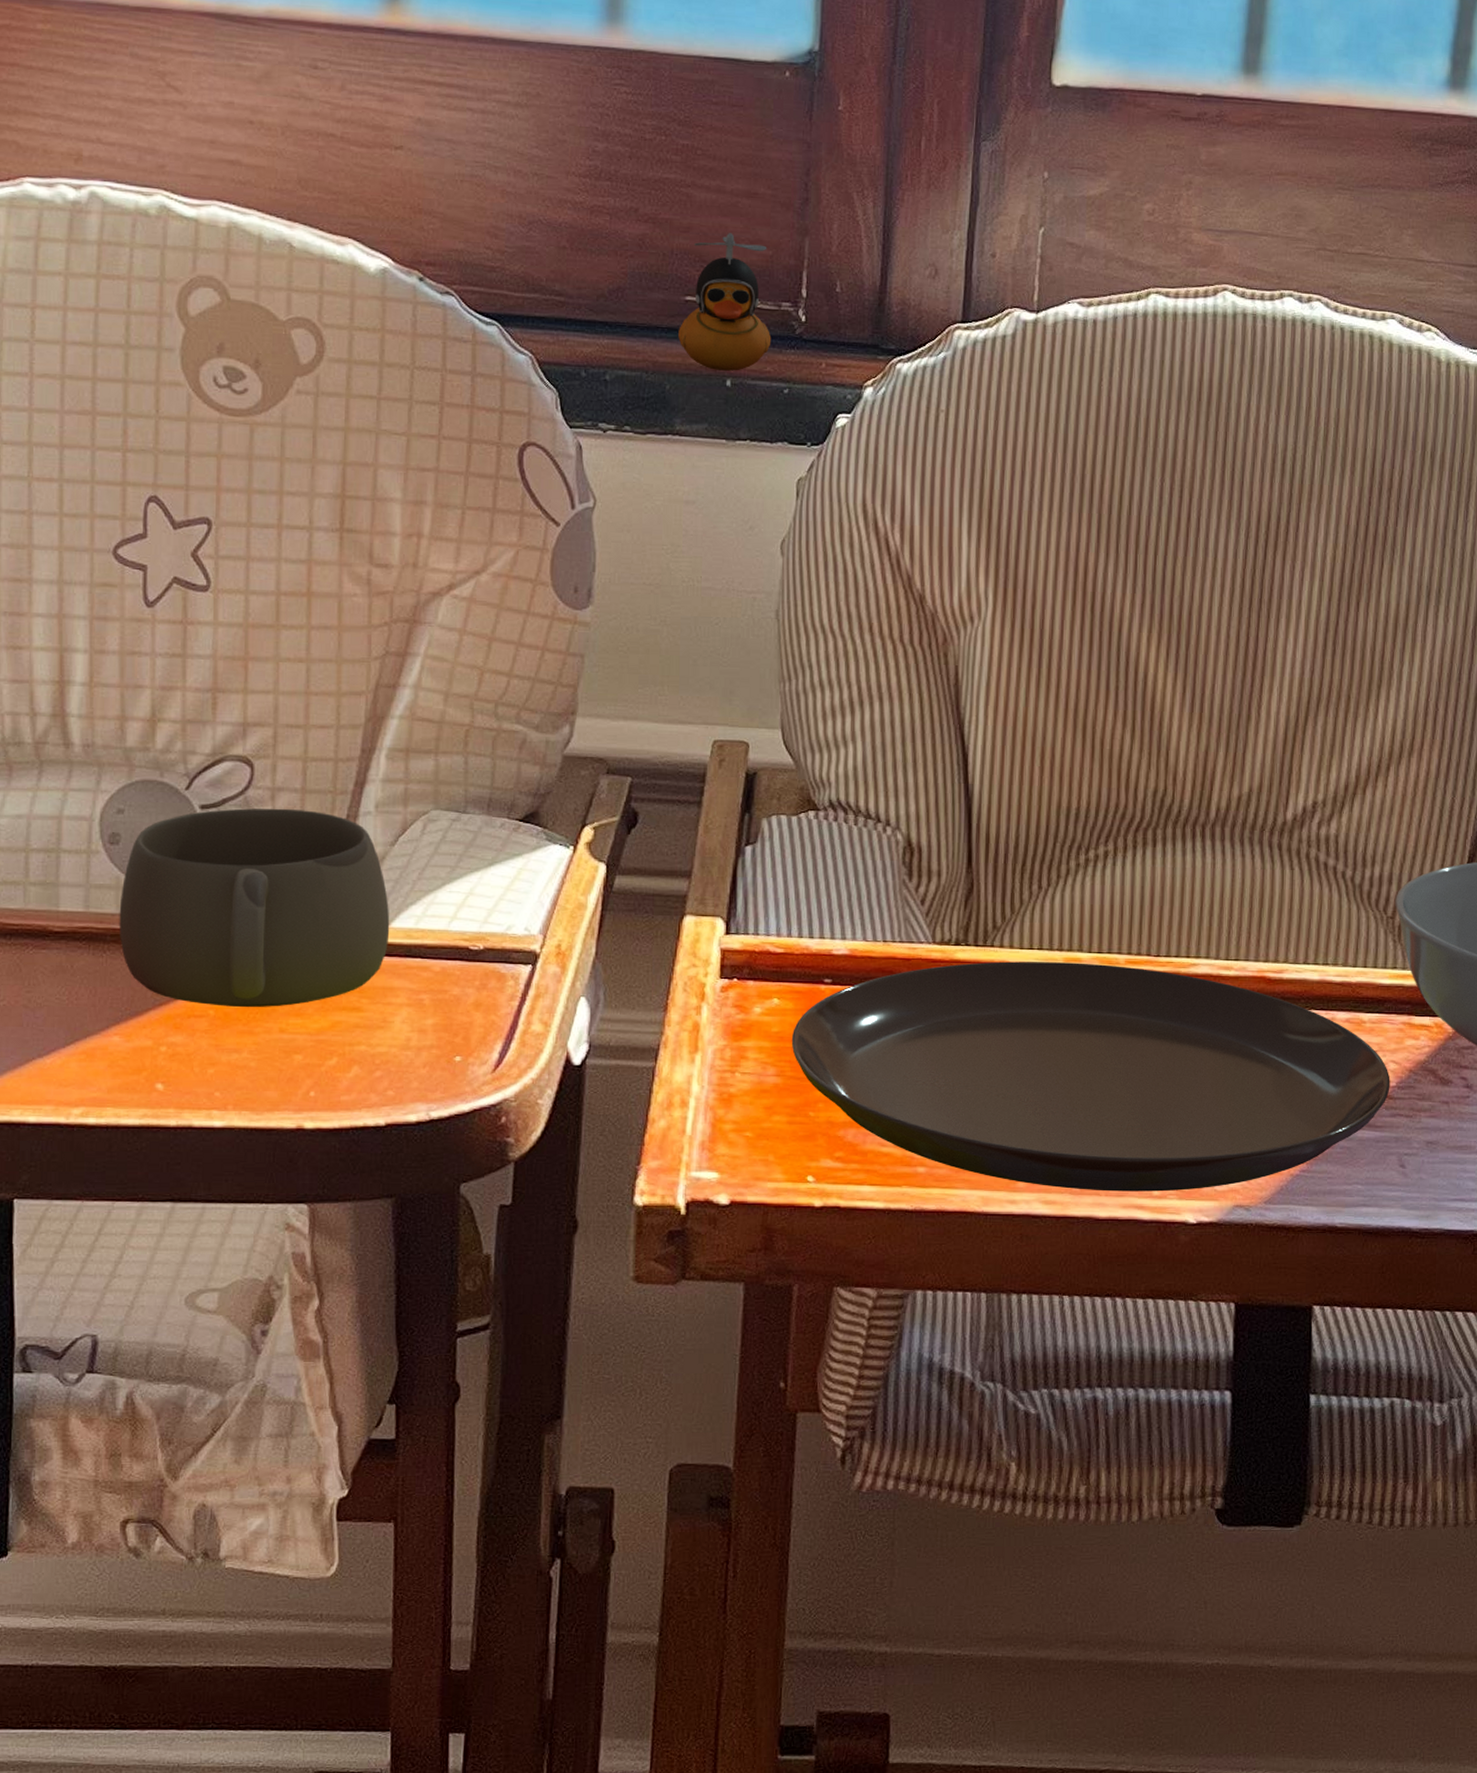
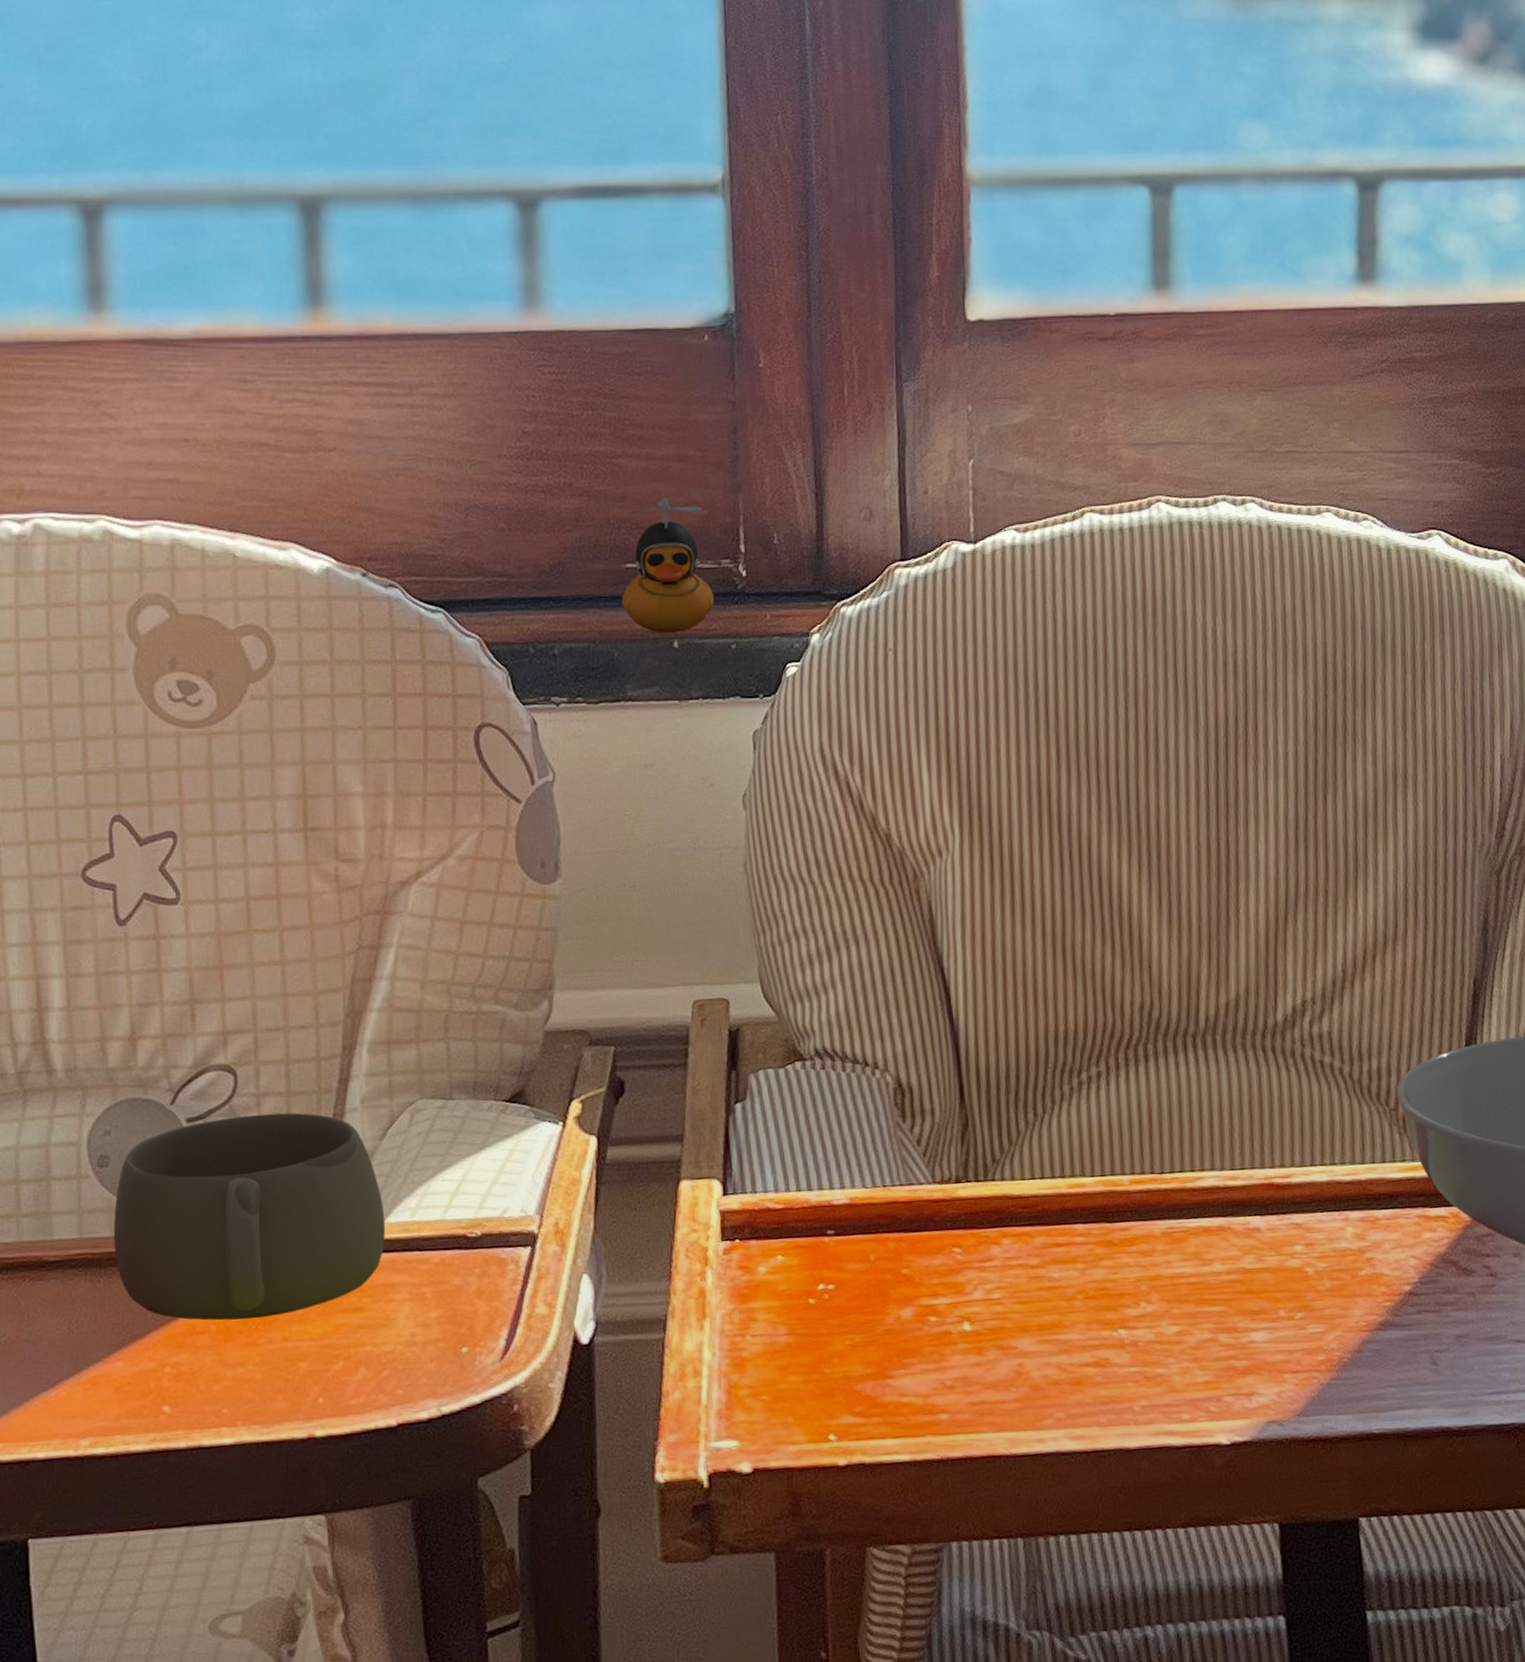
plate: present [791,961,1390,1192] -> none [799,1187,1413,1422]

